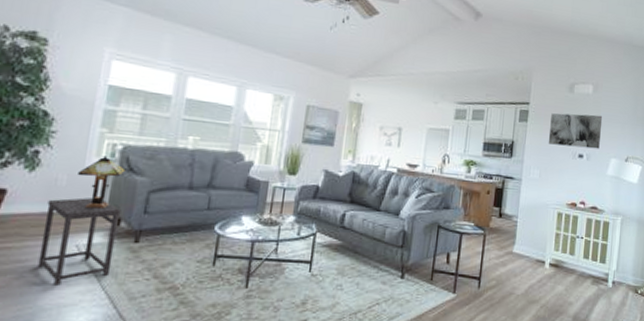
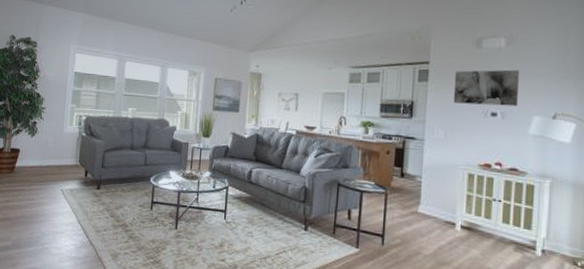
side table: present [37,197,122,286] -> none [40,155,88,218]
table lamp: present [78,155,126,209] -> none [60,124,89,164]

